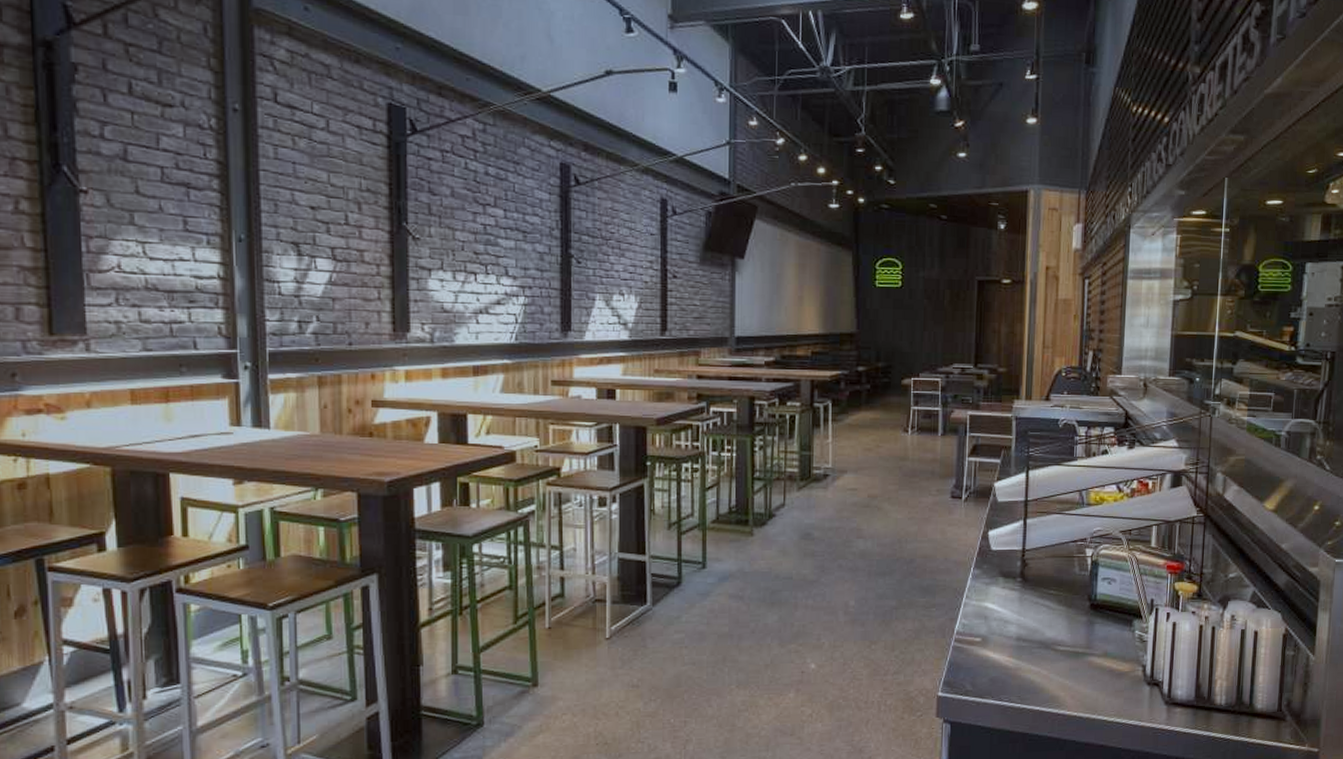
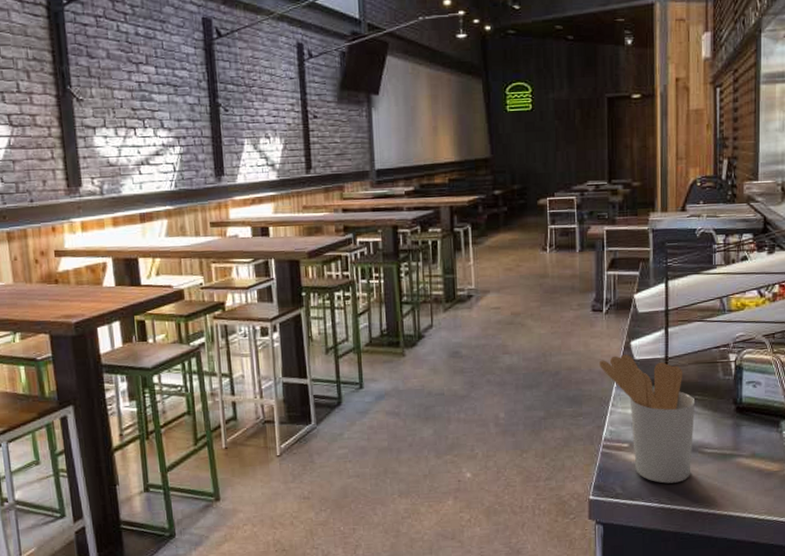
utensil holder: none [956,544,1051,681] -> present [600,354,696,484]

